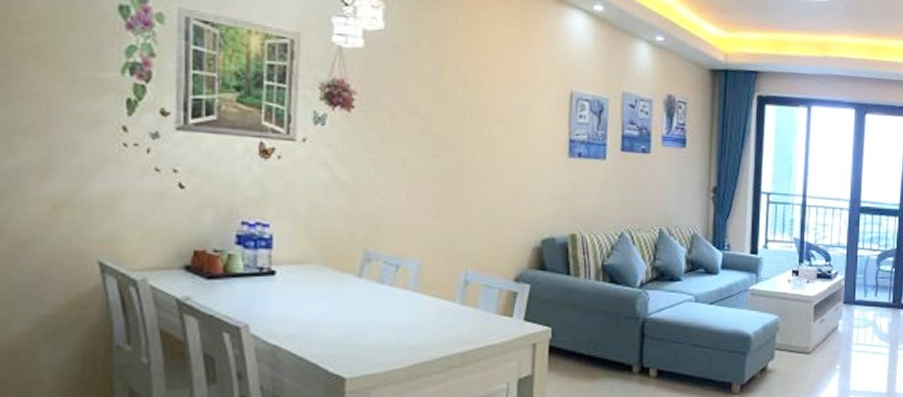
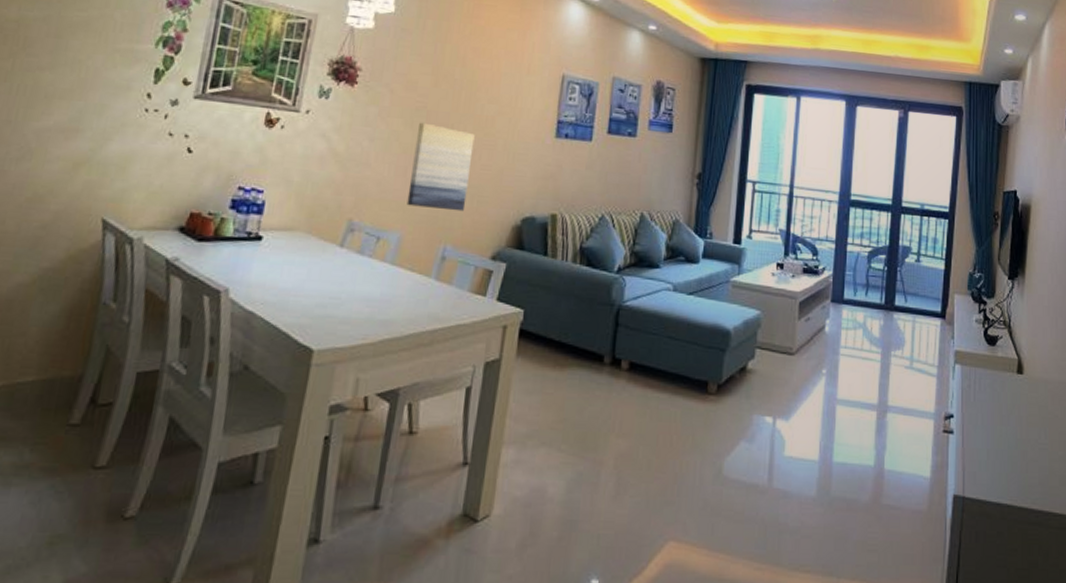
wall art: none [422,146,485,236] -> present [406,122,475,212]

